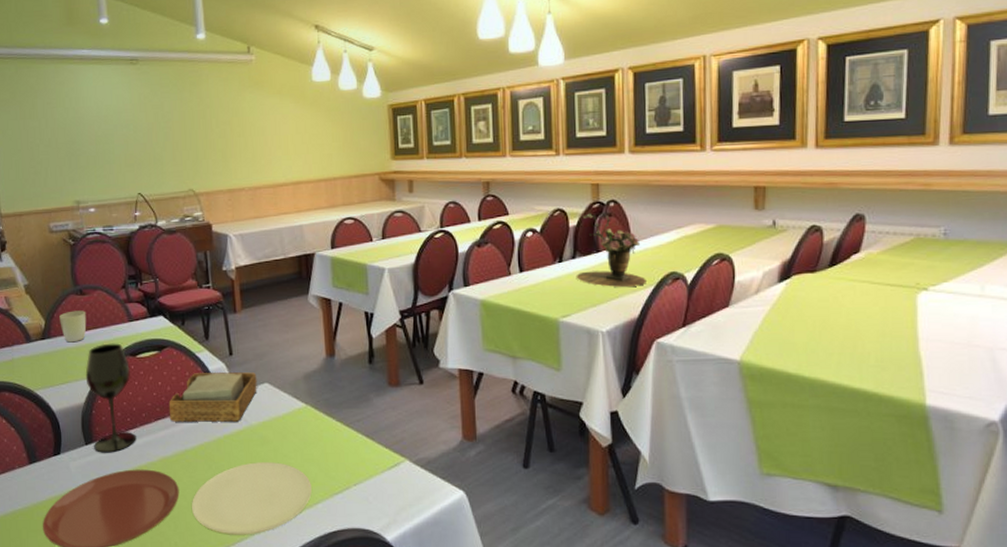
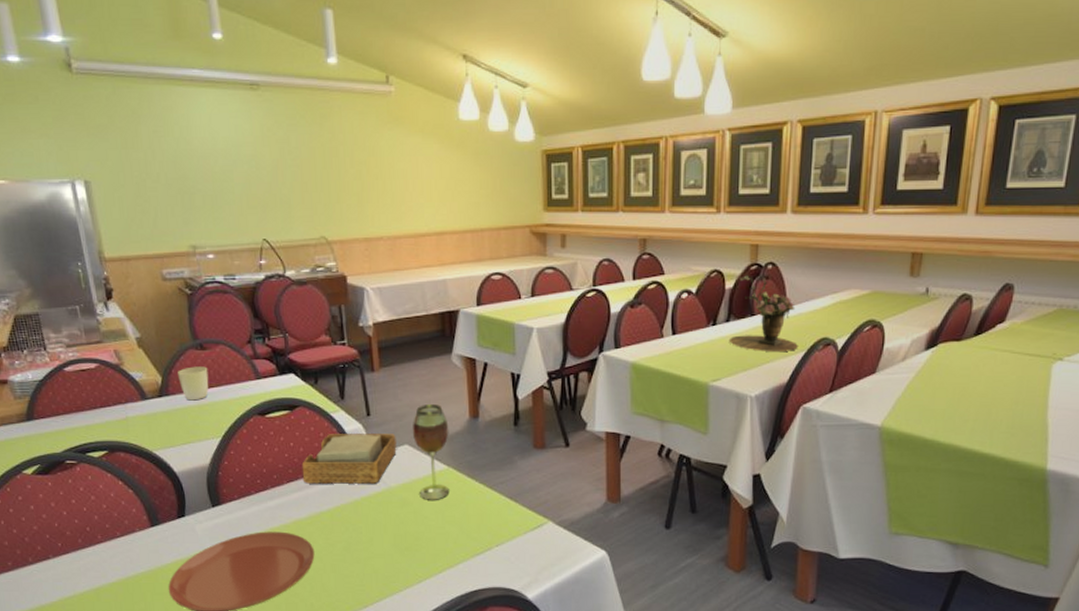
wineglass: present [85,343,136,453] -> none [209,402,268,515]
plate: present [191,462,312,535] -> none [327,524,453,595]
wineglass: none [271,342,308,438] -> present [412,403,450,500]

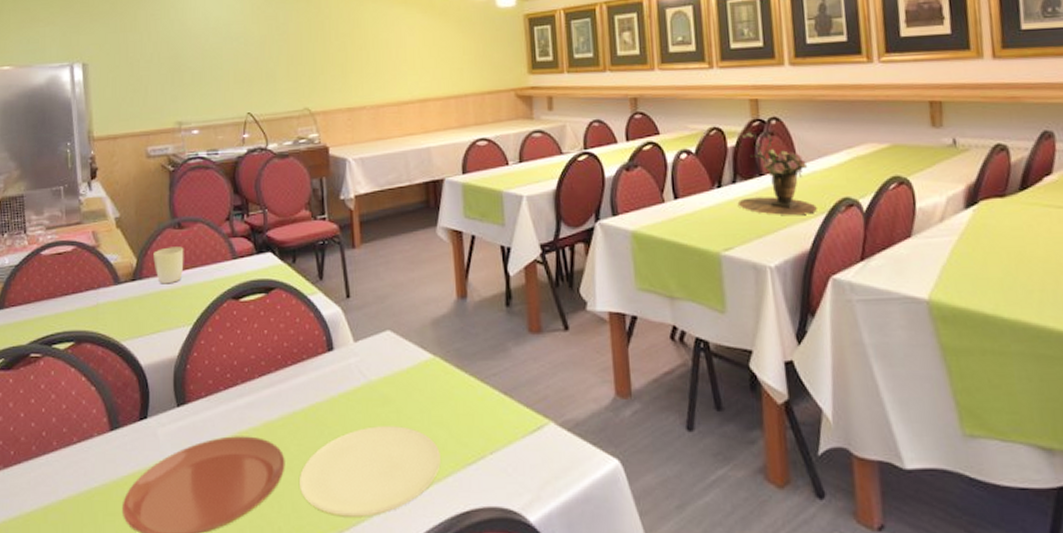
napkin holder: present [301,434,397,484] -> none [275,318,378,378]
plate: none [327,524,453,595] -> present [298,426,441,517]
wineglass: present [412,403,450,500] -> none [394,282,436,397]

